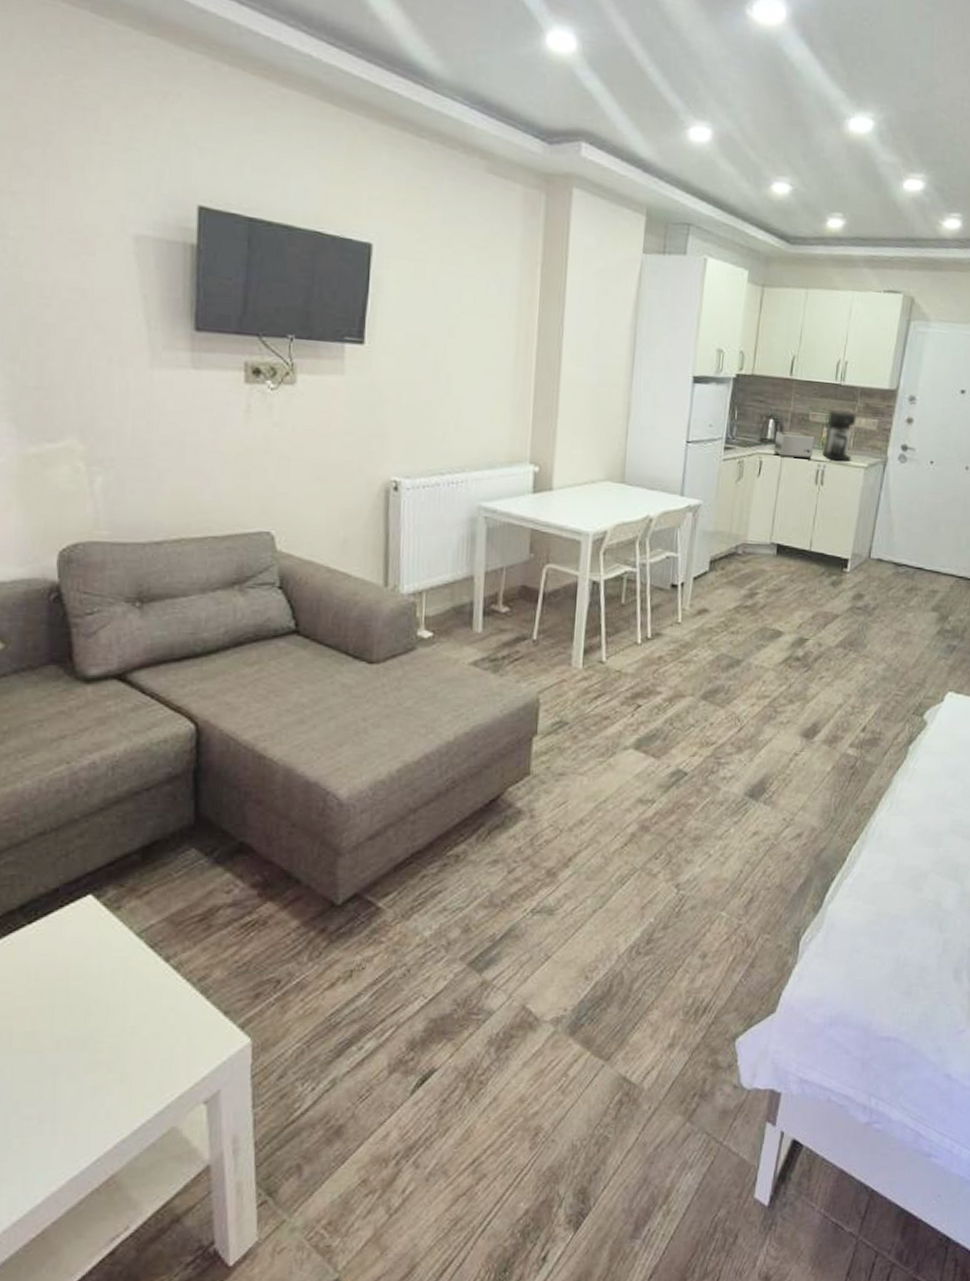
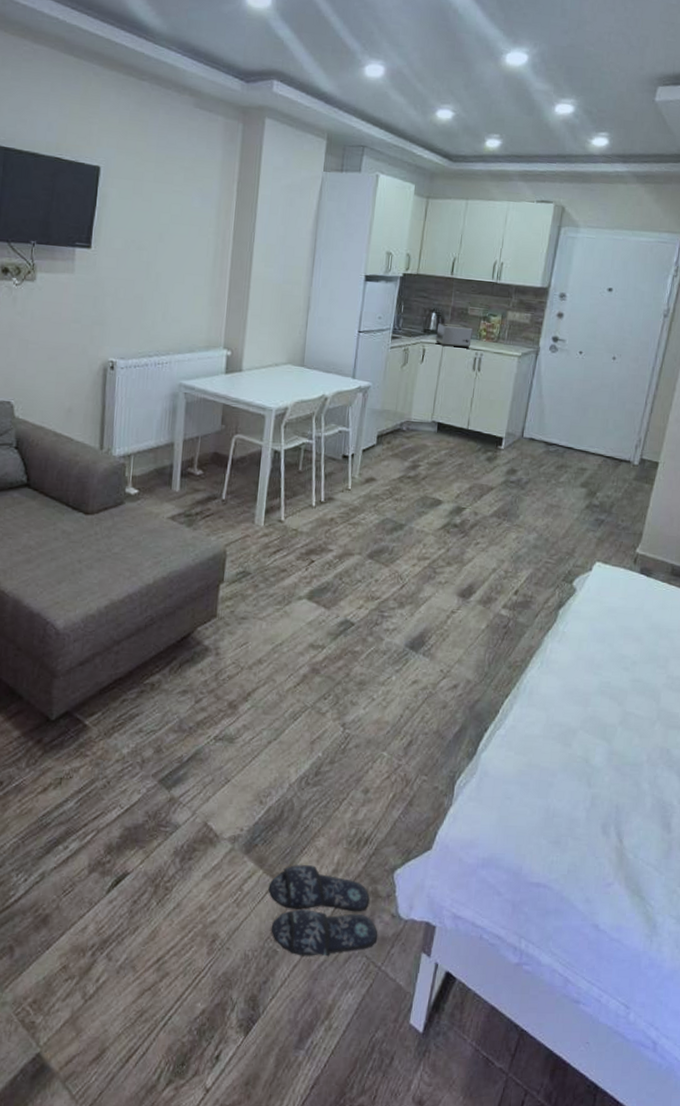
slippers: none [597,1041,719,1140] -> present [268,865,378,957]
coffee maker: present [822,410,857,462] -> none [479,305,511,352]

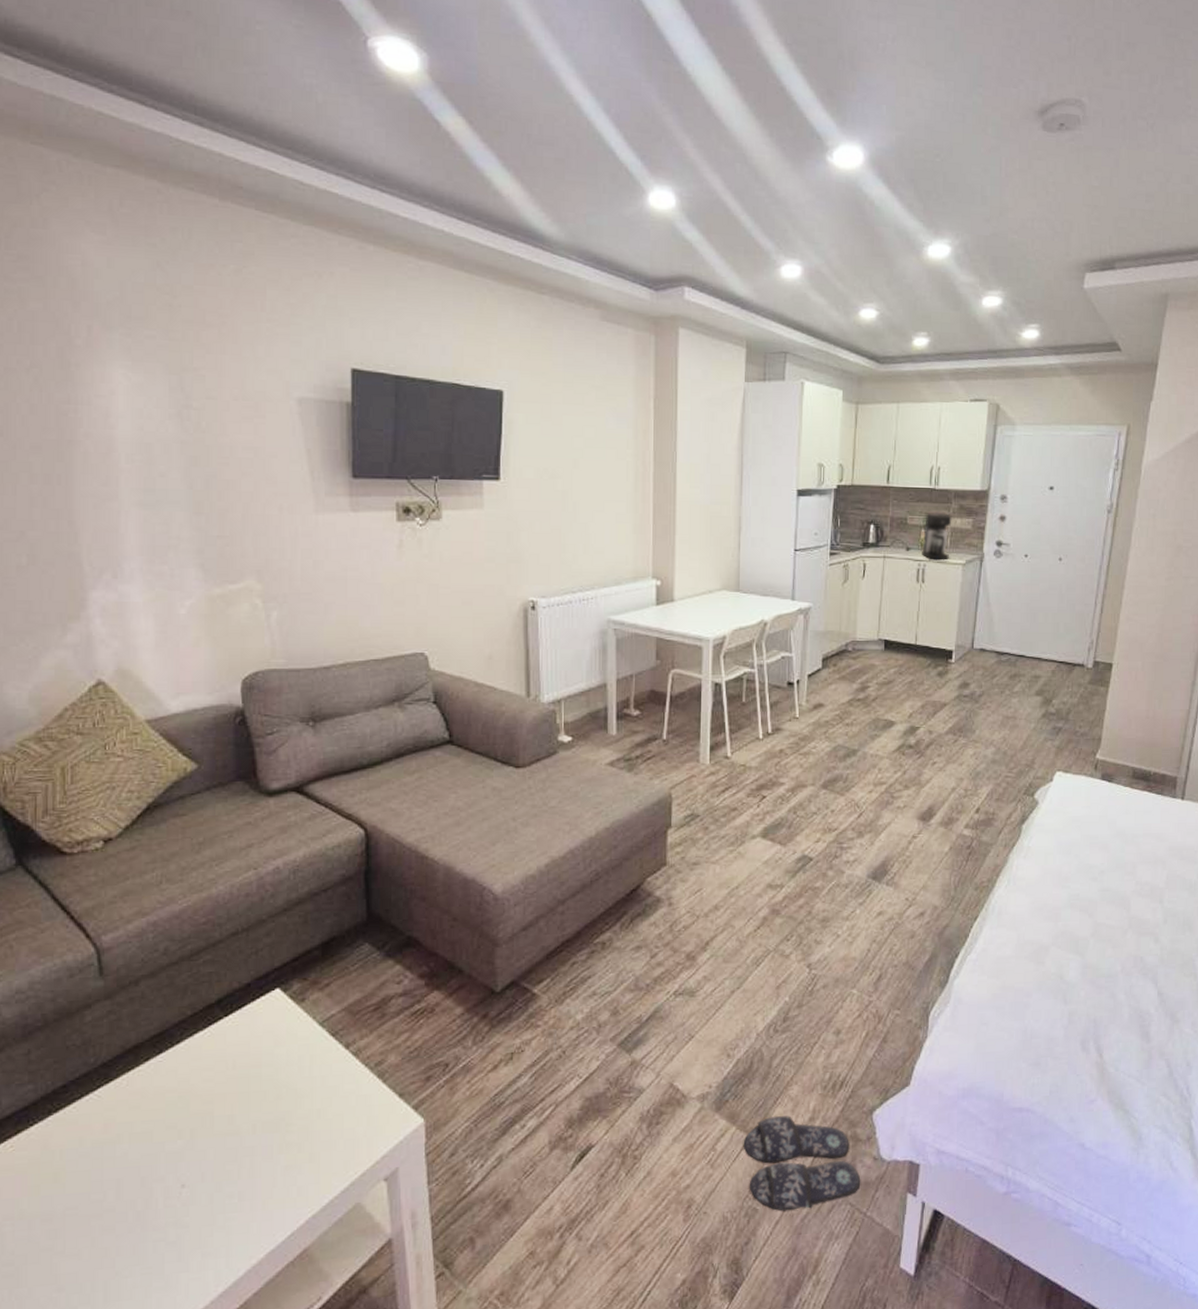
toaster: present [435,322,473,349] -> none [876,534,914,561]
coffee maker: none [479,305,511,352] -> present [922,513,952,561]

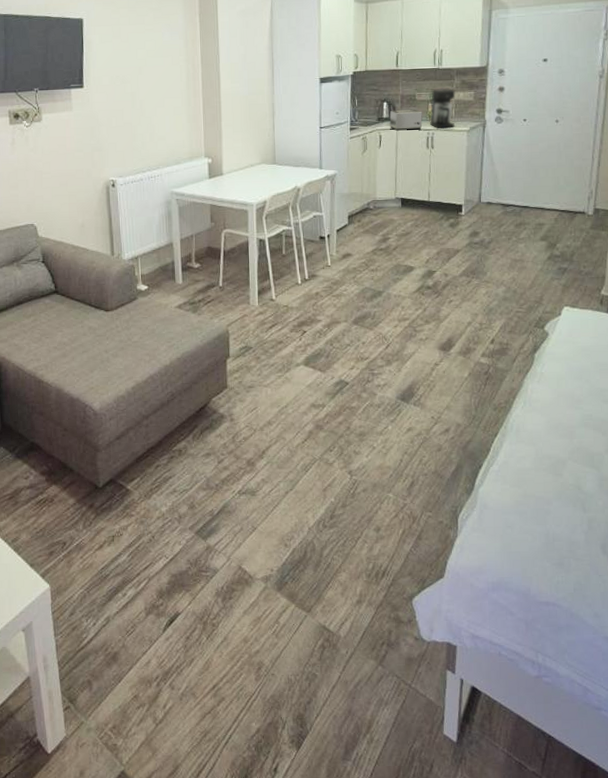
slippers: present [743,1116,861,1211] -> none [302,598,405,678]
toaster: none [876,534,914,561] -> present [389,109,423,132]

